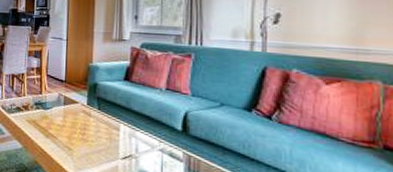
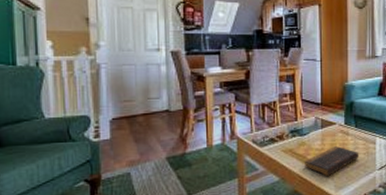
book: none [46,125,100,154] -> present [305,146,358,176]

